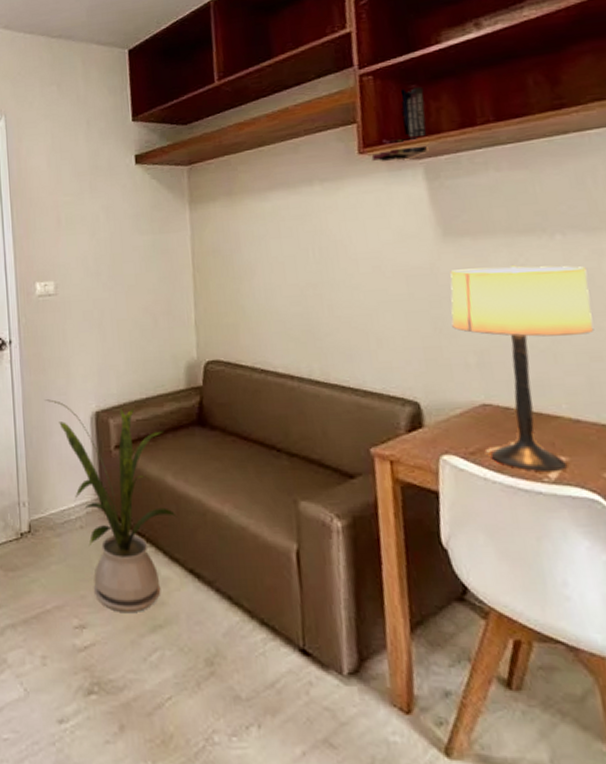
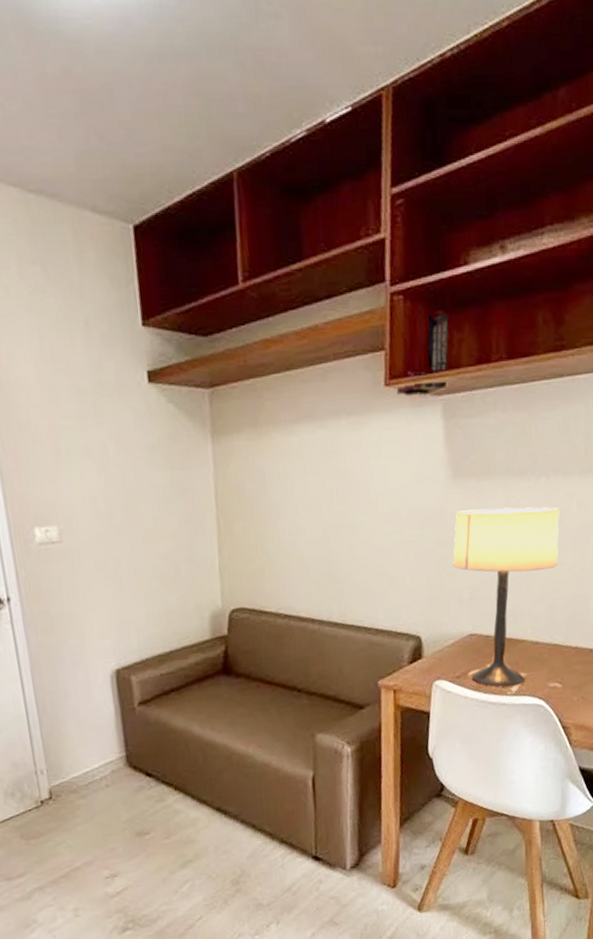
house plant: present [45,399,178,614] -> none [57,660,205,857]

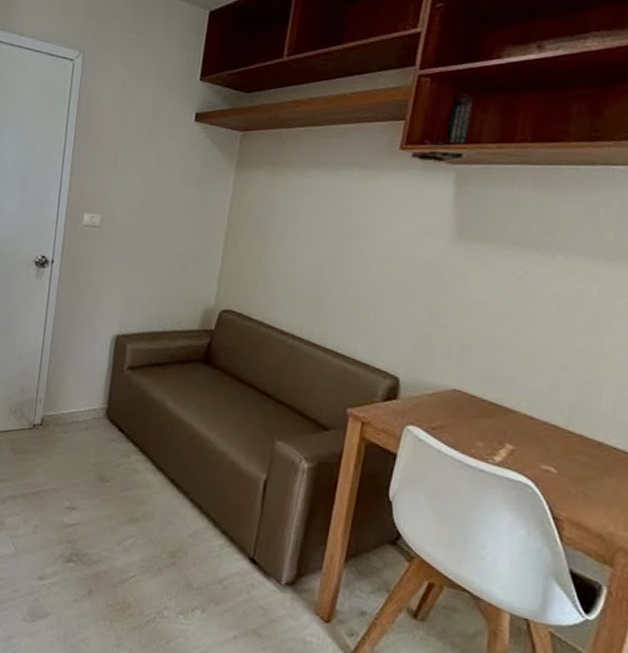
table lamp: present [453,506,560,688] -> none [444,269,576,457]

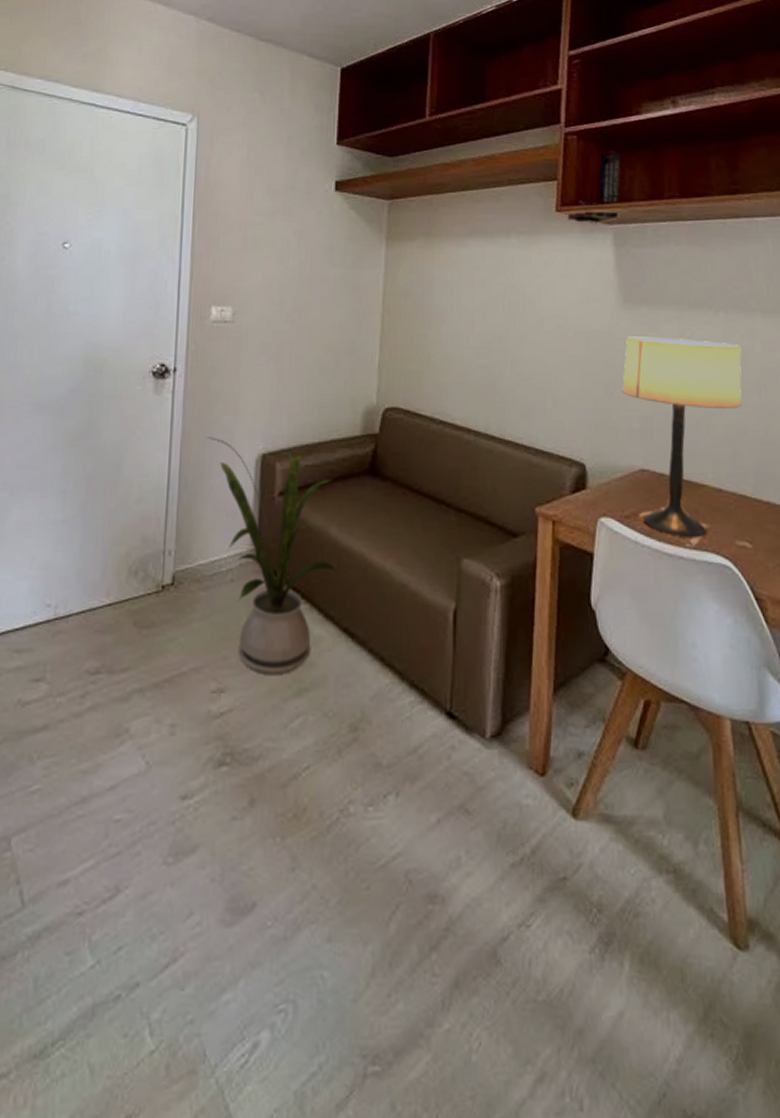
house plant: none [74,317,173,505] -> present [207,437,338,676]
table lamp: none [444,269,576,457] -> present [622,336,742,538]

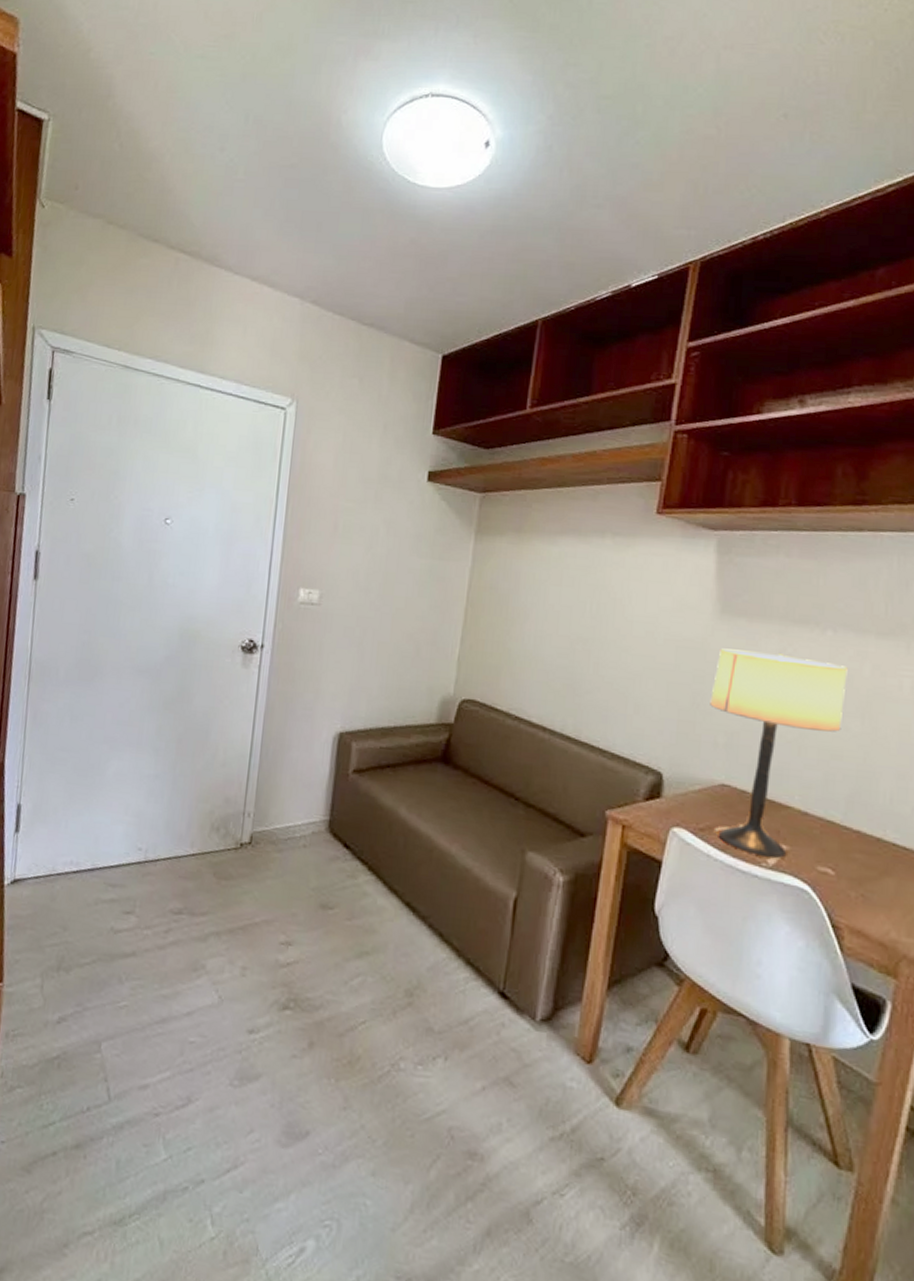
house plant: present [207,437,338,676] -> none [289,712,407,937]
books: present [567,153,621,224] -> none [668,454,735,529]

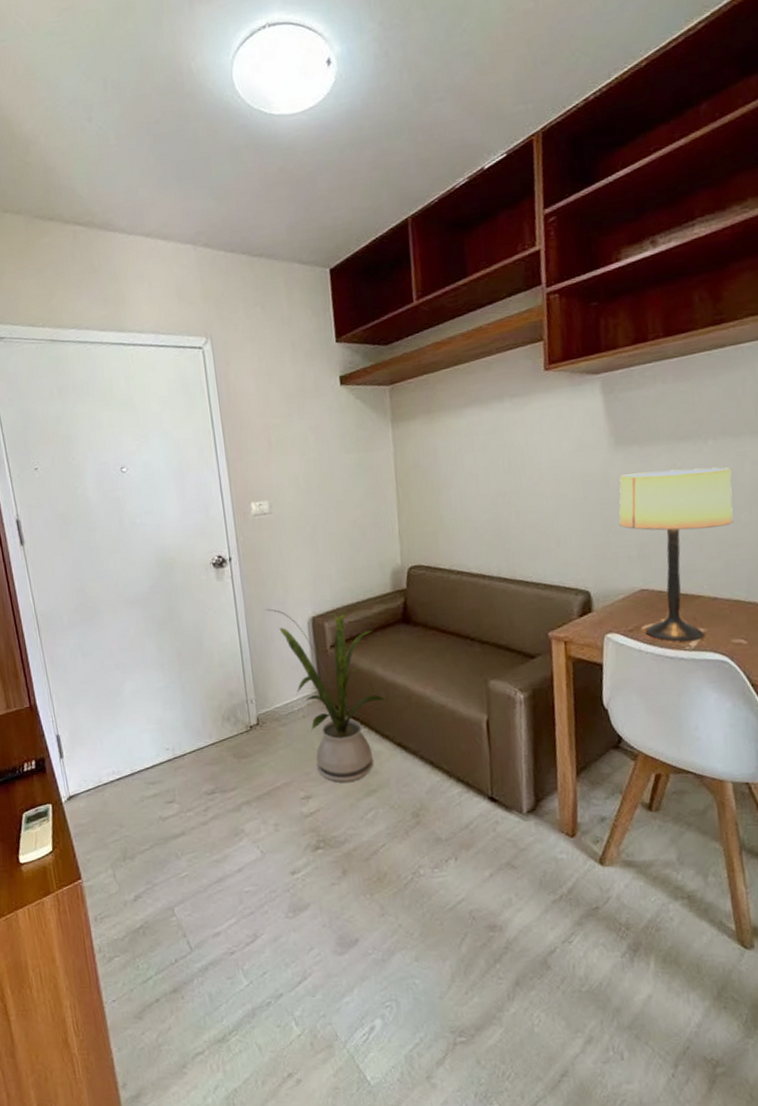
house plant: none [289,712,407,937] -> present [265,609,387,783]

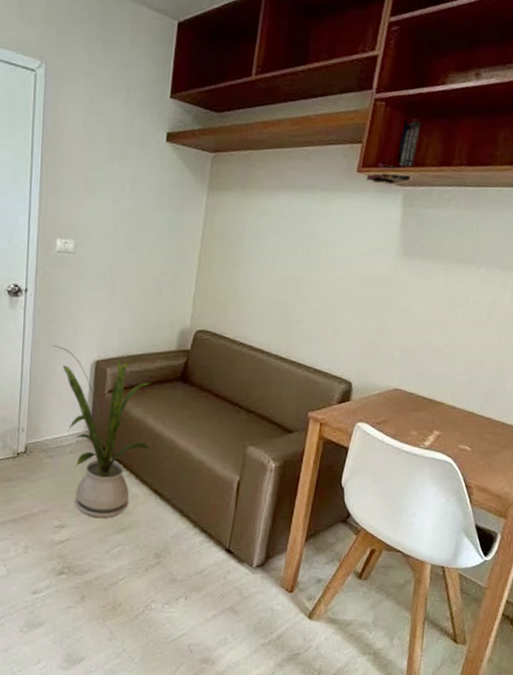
books: none [555,304,605,378] -> present [366,120,422,185]
table lamp: present [619,467,734,642] -> none [388,283,493,442]

